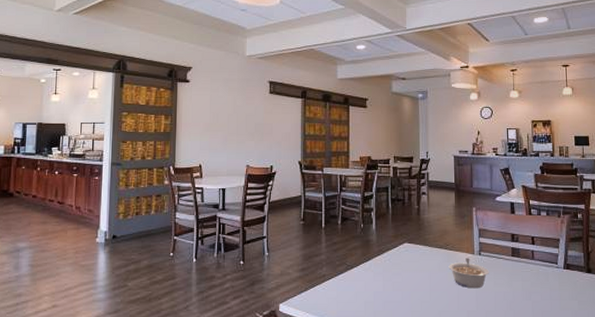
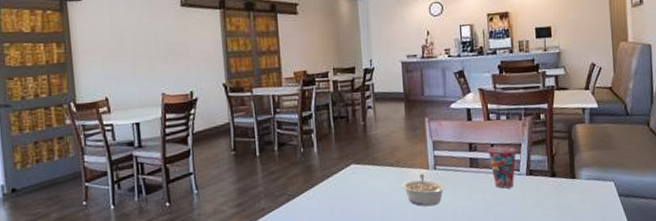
cup: none [528,239,556,279] -> present [487,145,517,189]

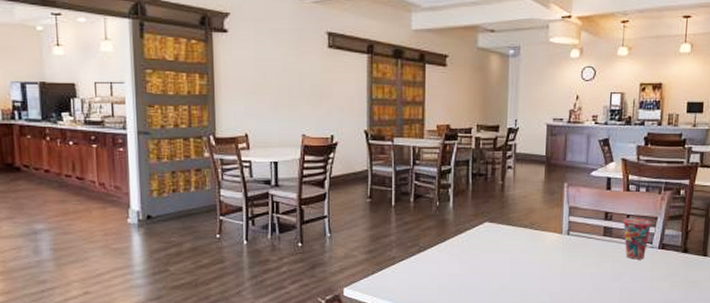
legume: present [401,173,446,207] -> none [533,238,577,270]

